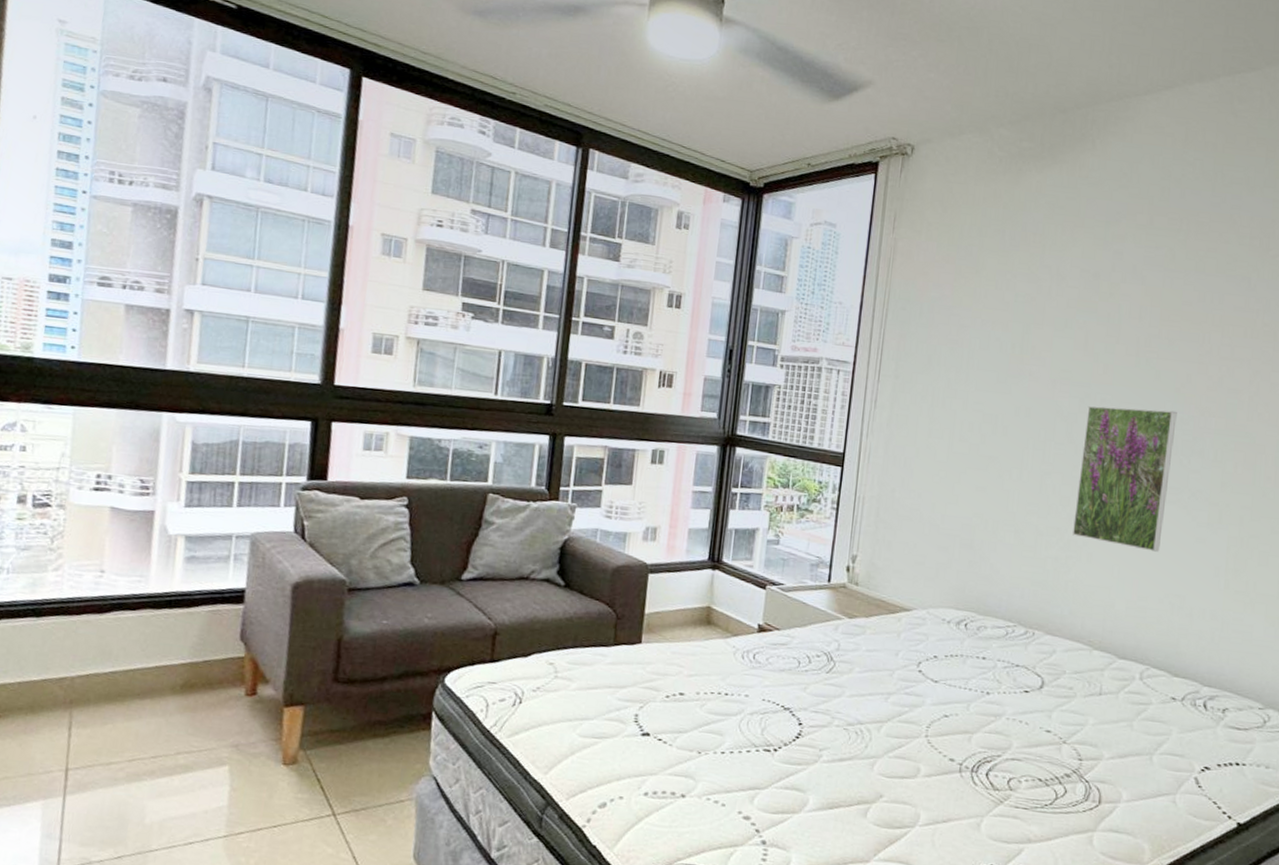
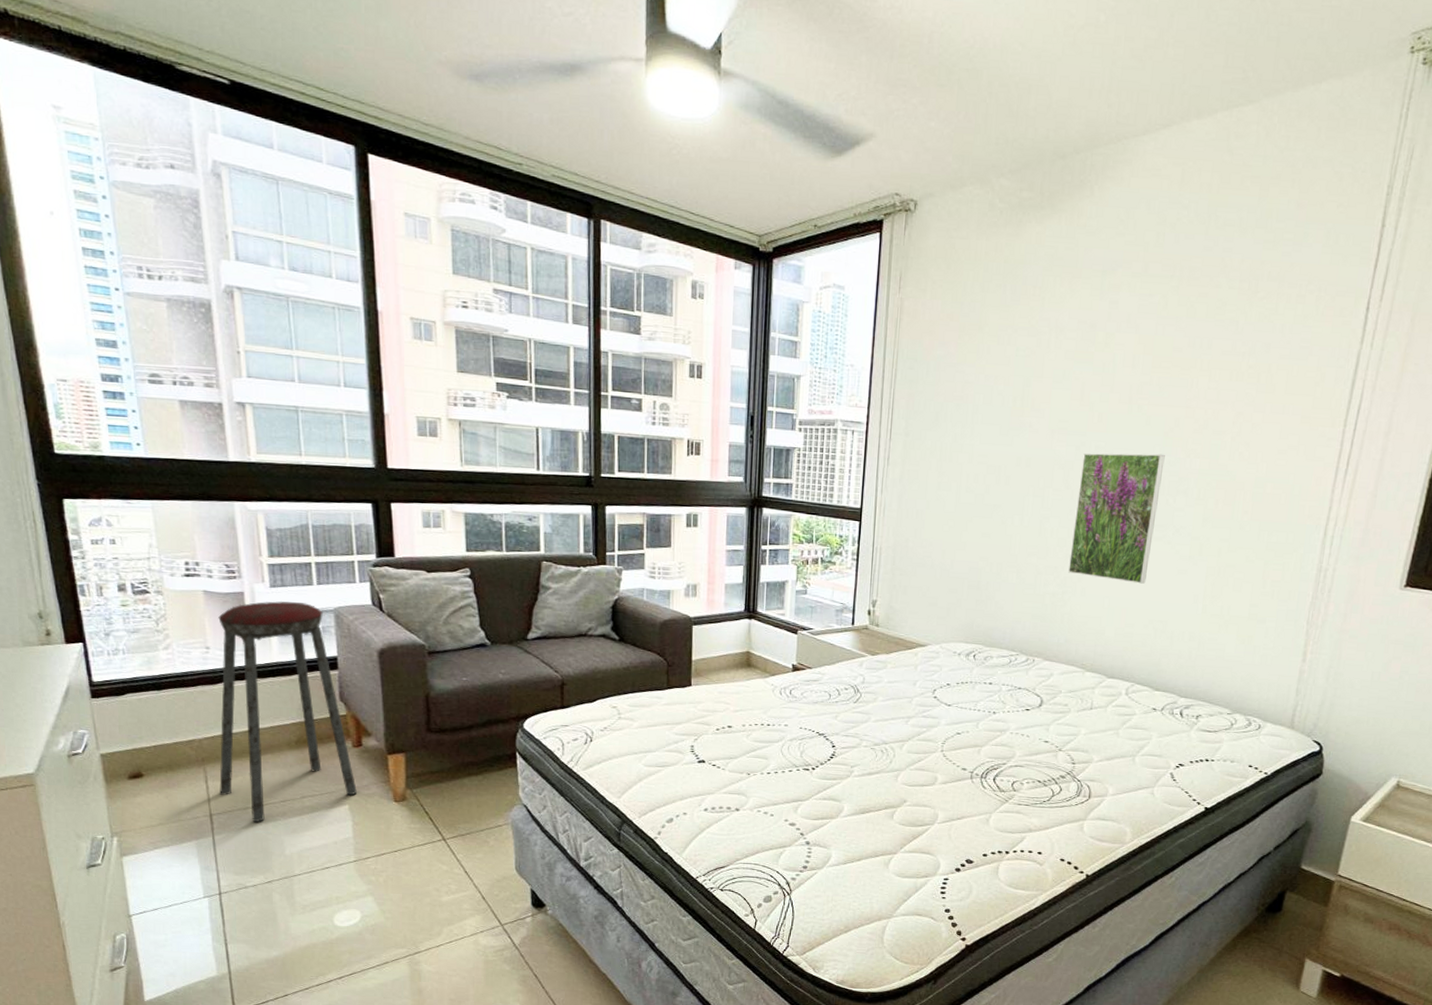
music stool: none [82,522,242,782] -> present [218,601,357,823]

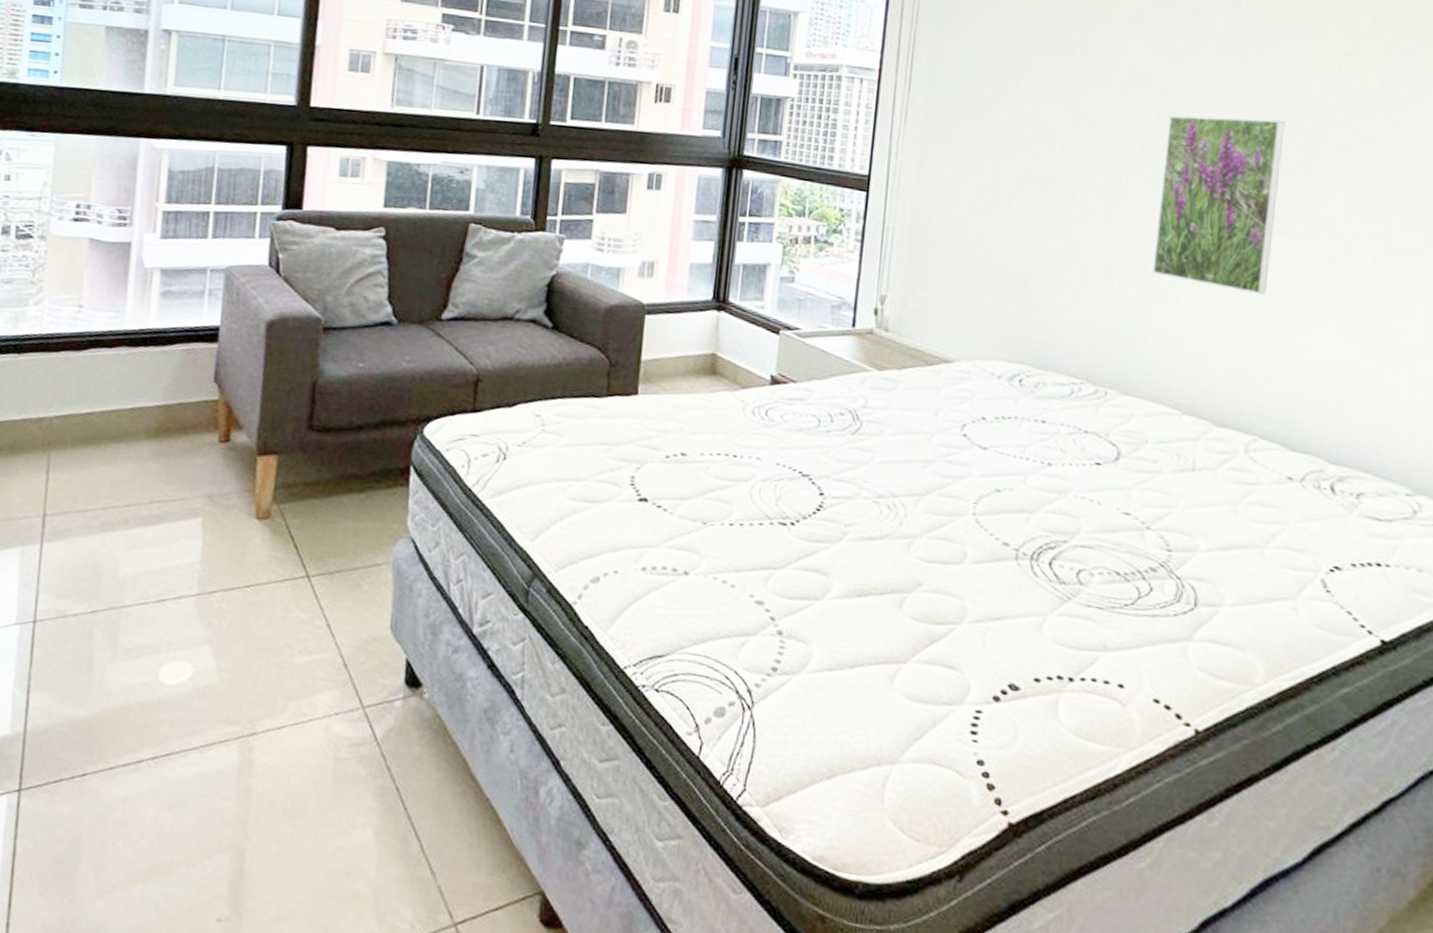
music stool: present [218,601,357,823] -> none [59,255,215,531]

